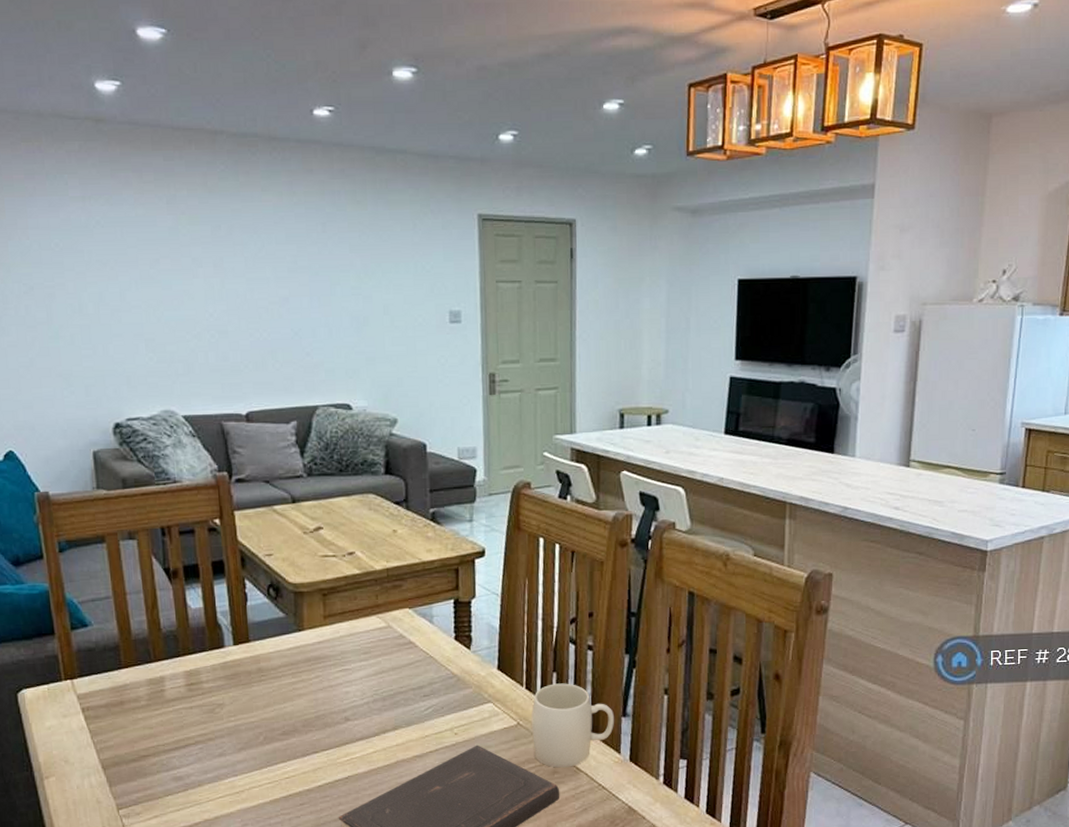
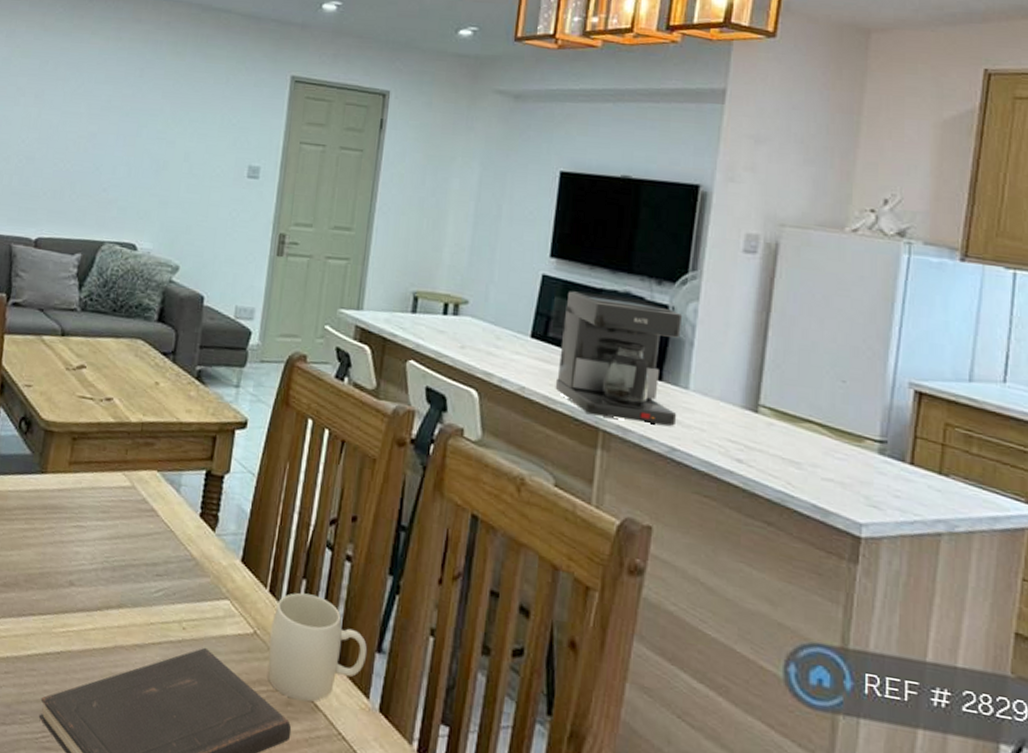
coffee maker: none [748,386,848,492] -> present [555,290,683,426]

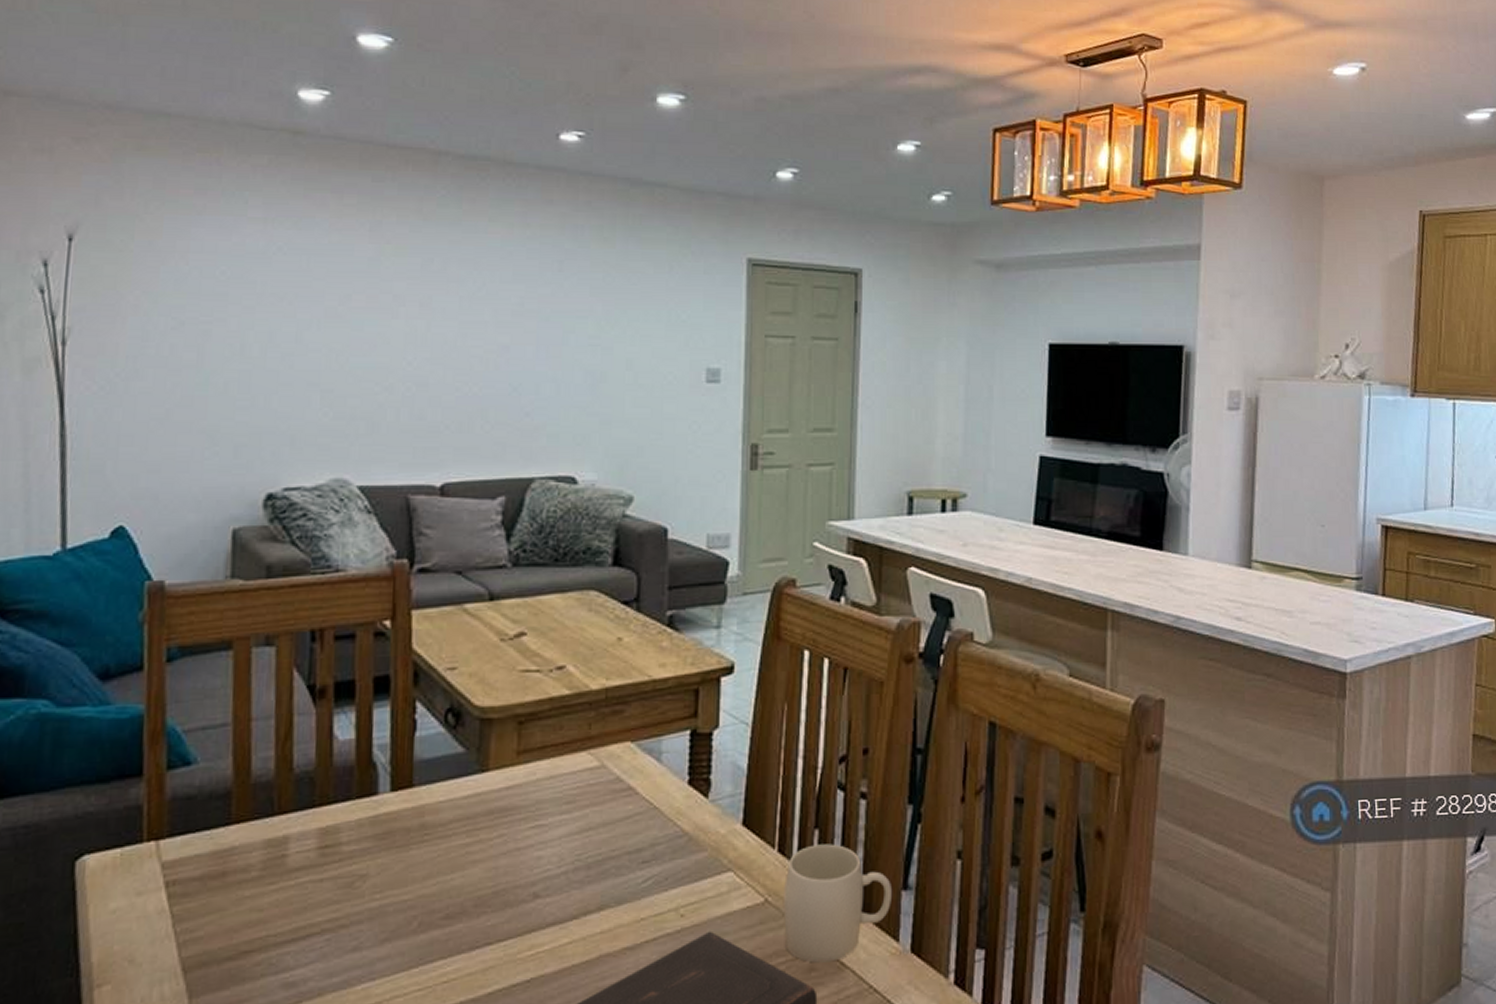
coffee maker: present [555,290,683,426] -> none [1061,468,1180,596]

